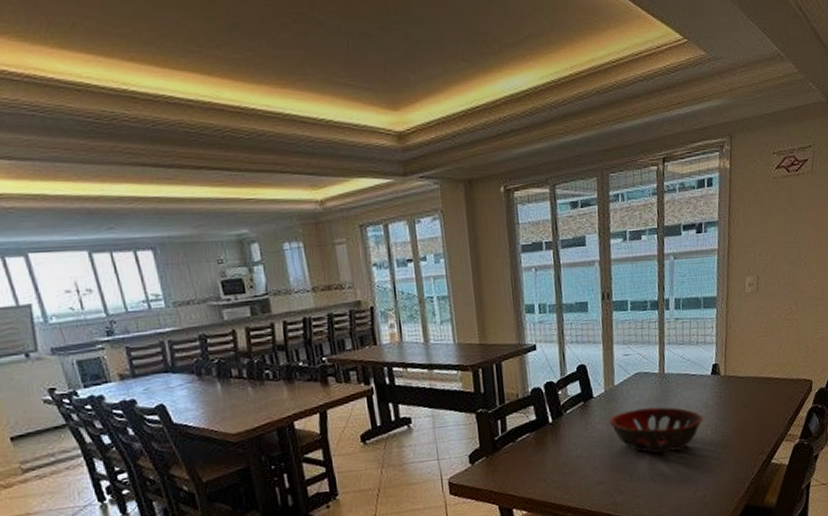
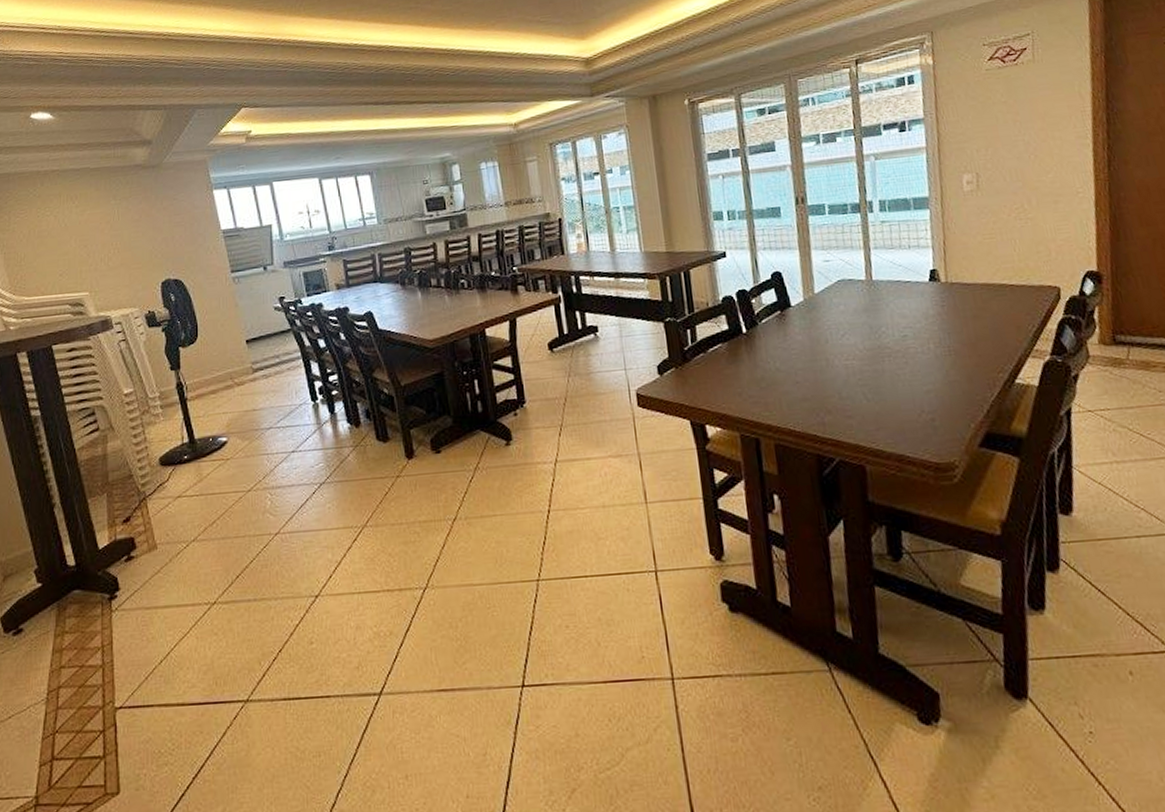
decorative bowl: present [609,406,704,454] -> none [810,316,924,369]

